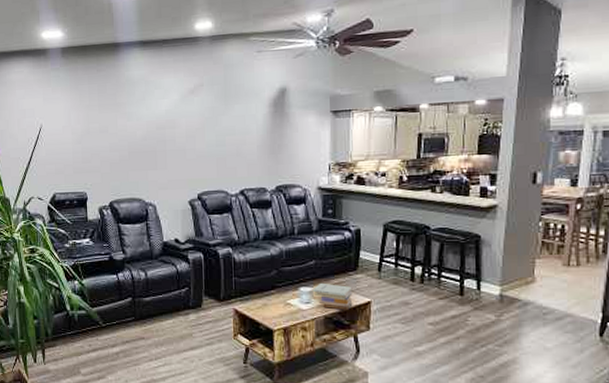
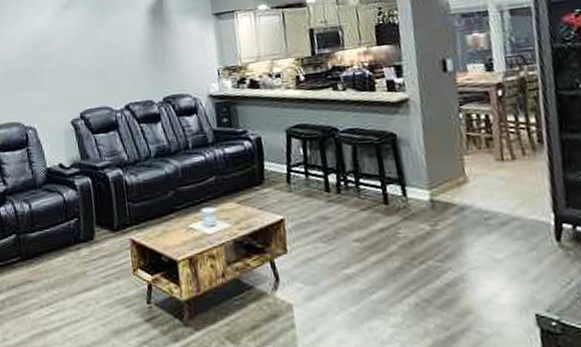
books: present [312,282,353,310] -> none [216,201,263,232]

